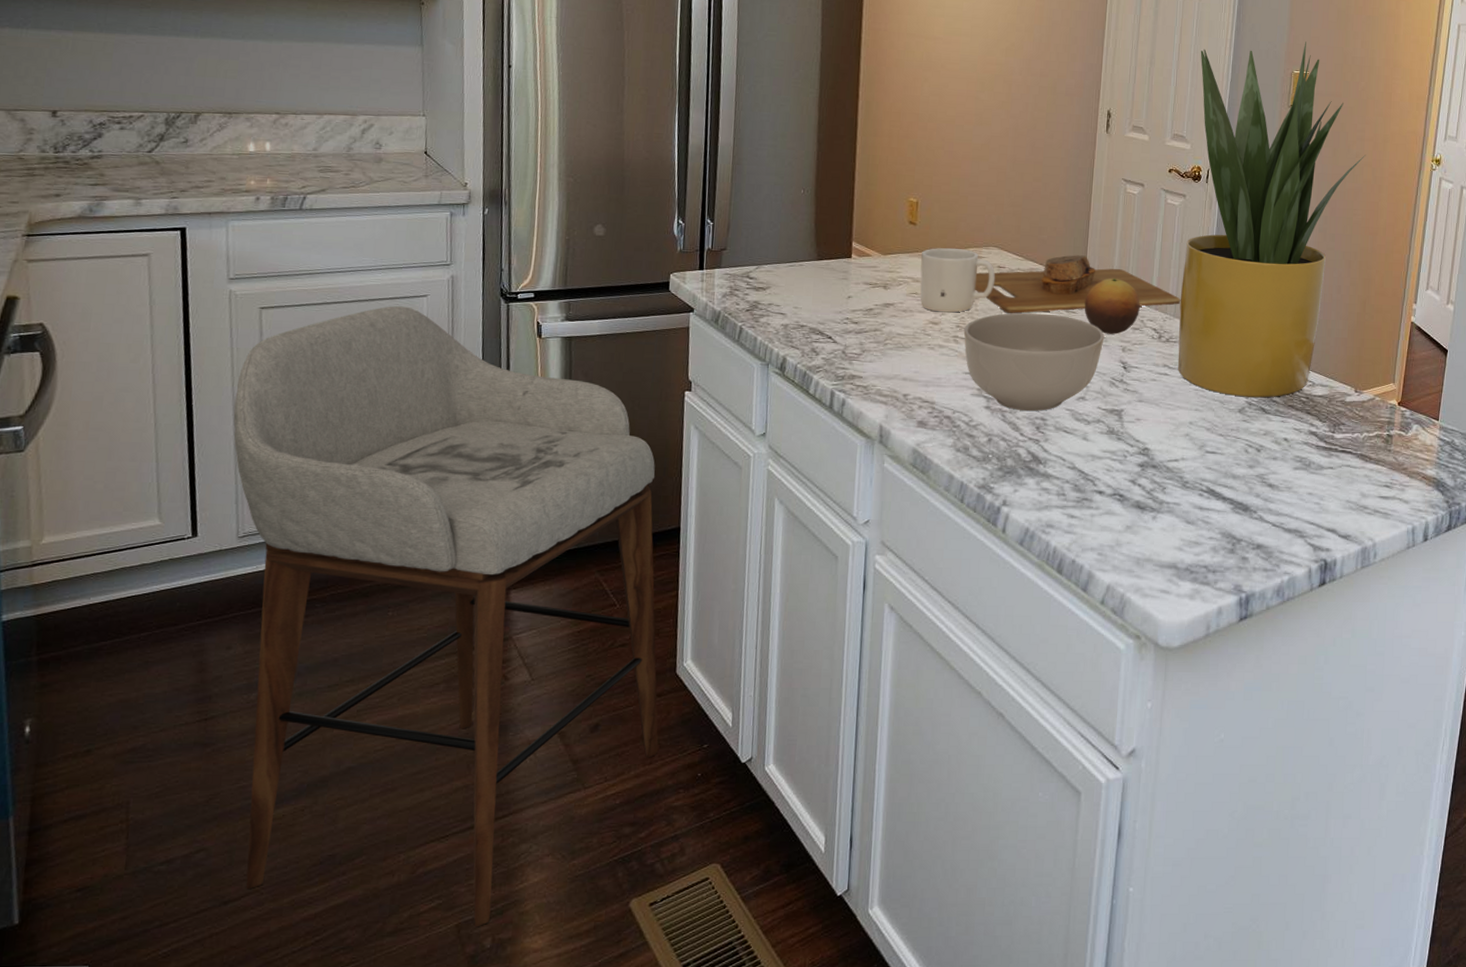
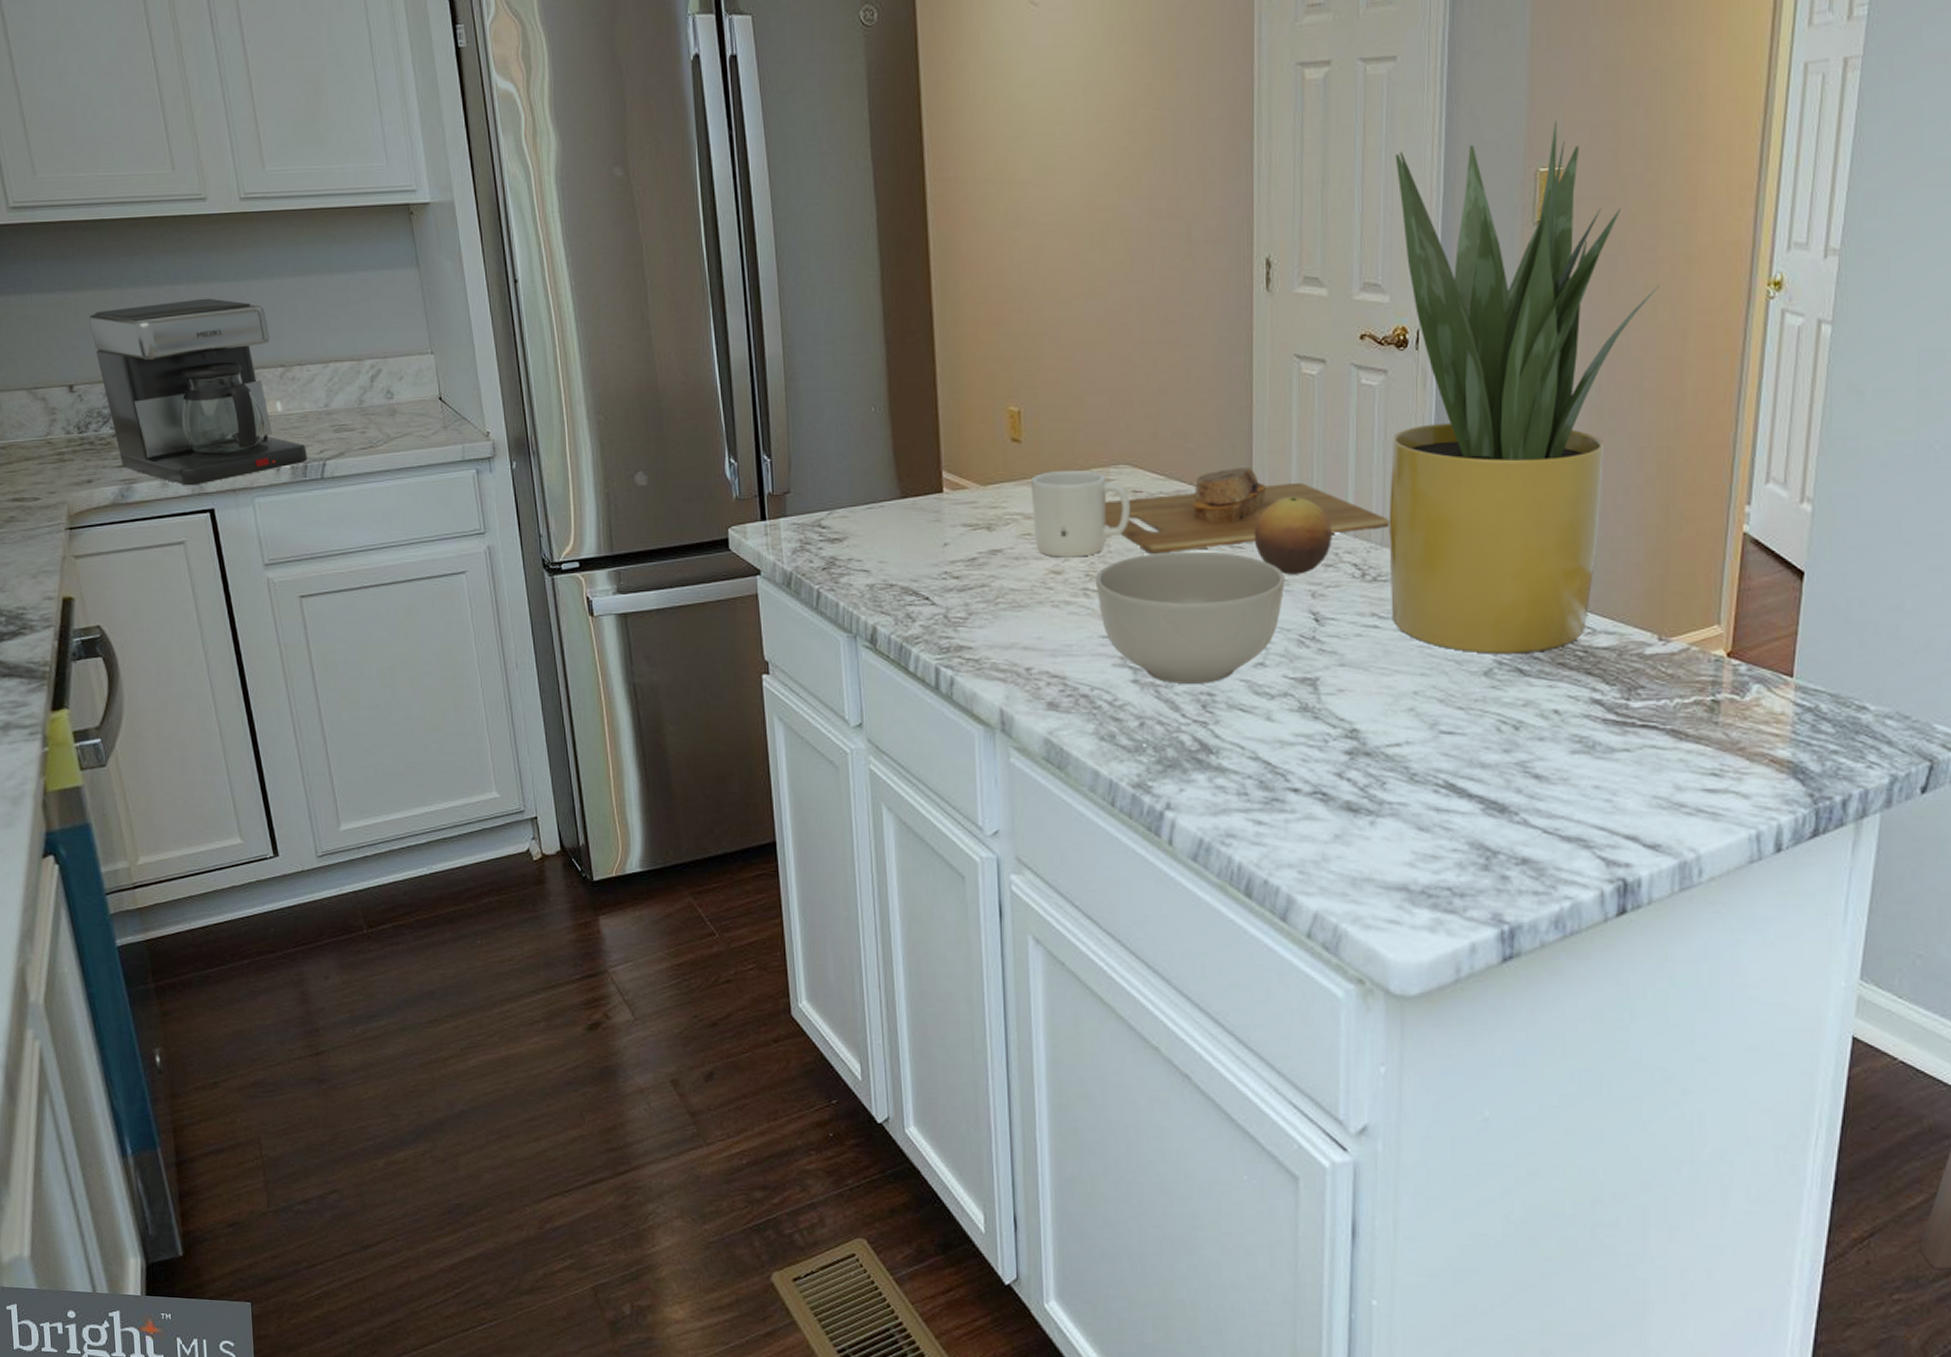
coffee maker: none [85,50,290,207] -> present [89,298,308,486]
bar stool: present [233,306,658,928] -> none [291,586,782,1292]

